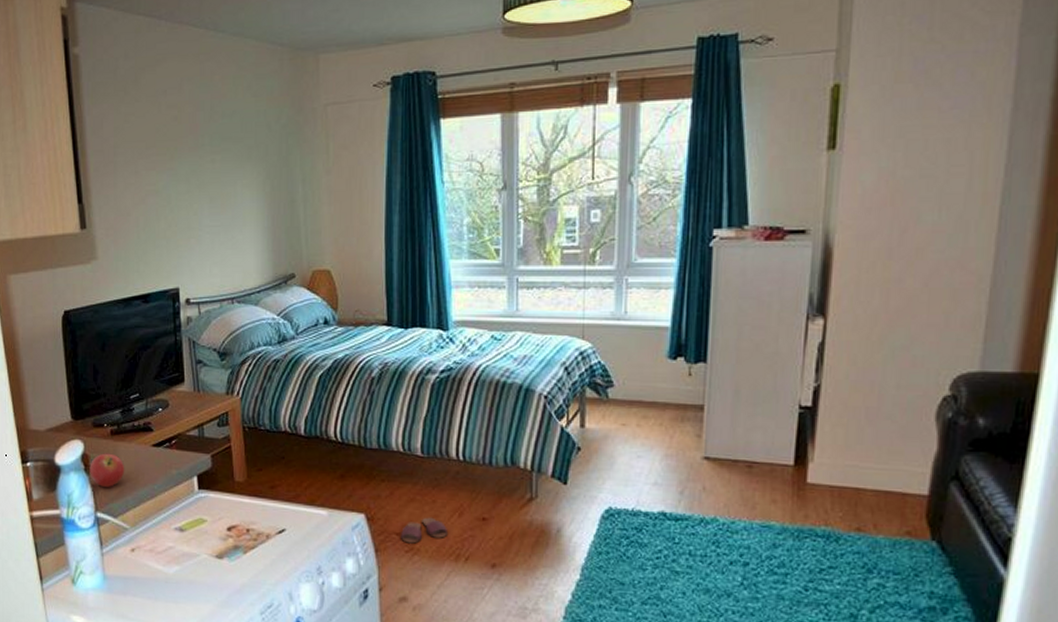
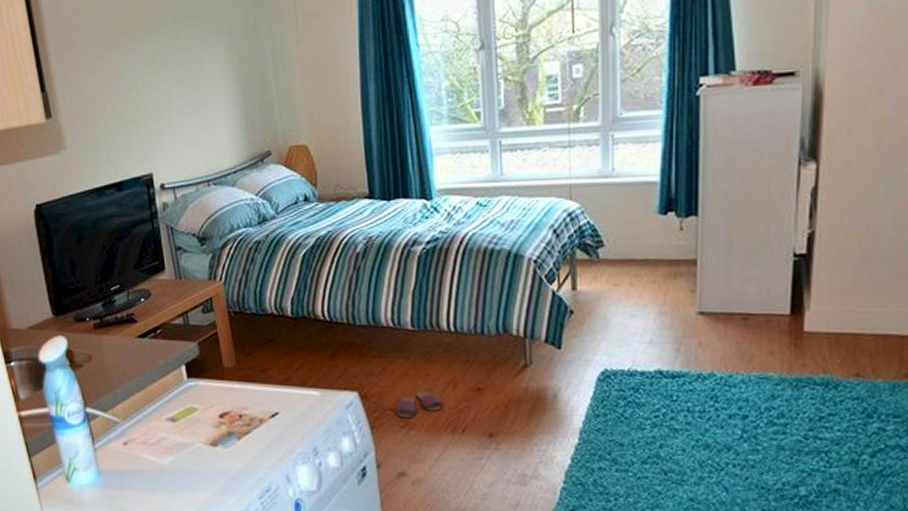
fruit: present [89,453,125,487] -> none [75,347,112,382]

